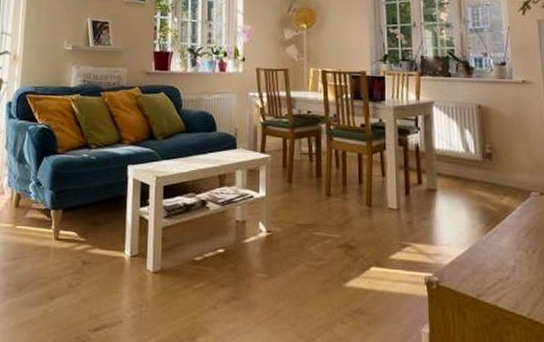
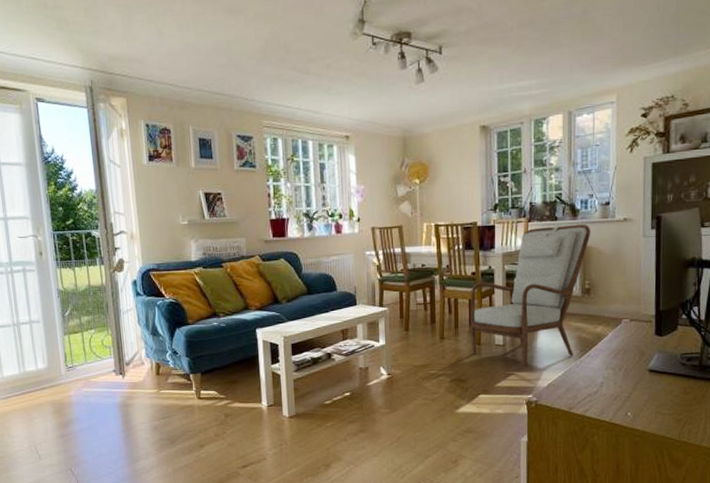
armchair: none [359,82,488,239] -> present [470,224,591,368]

